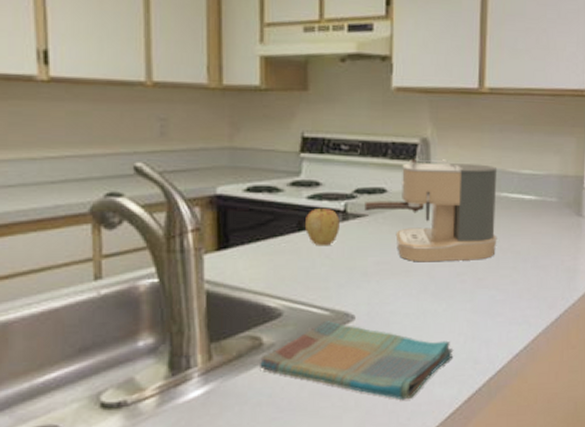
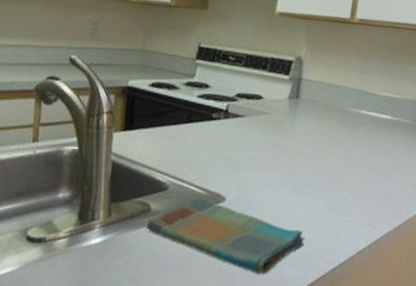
apple: present [304,207,340,245] -> none [193,106,222,137]
coffee maker: present [364,159,498,262] -> none [243,73,360,166]

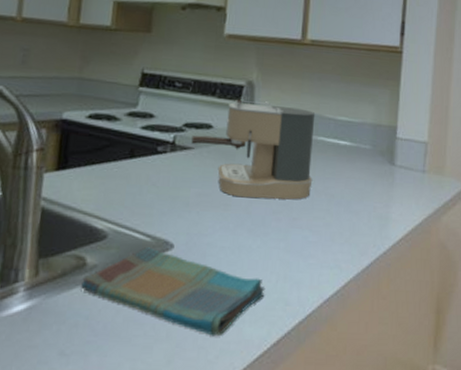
coffee maker: none [243,73,360,166] -> present [191,99,316,200]

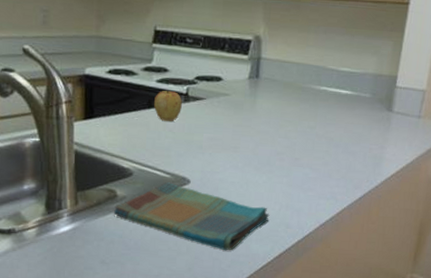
apple: none [136,138,168,174] -> present [153,90,182,121]
coffee maker: present [191,99,316,200] -> none [203,53,319,143]

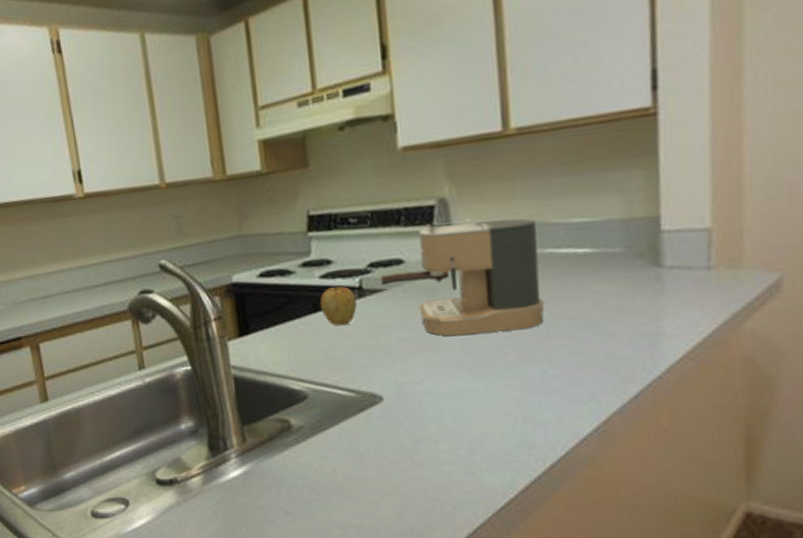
dish towel: present [113,182,270,251] -> none [290,403,502,487]
coffee maker: none [203,53,319,143] -> present [381,218,545,336]

